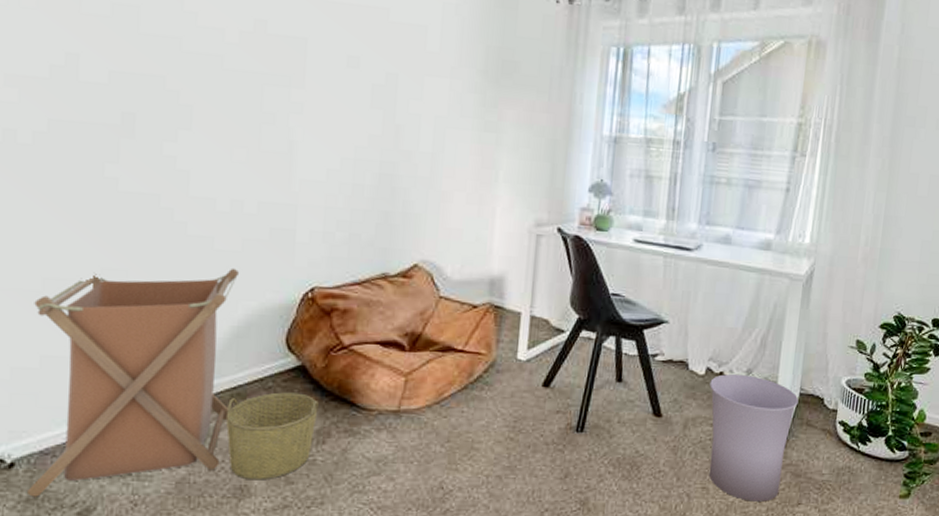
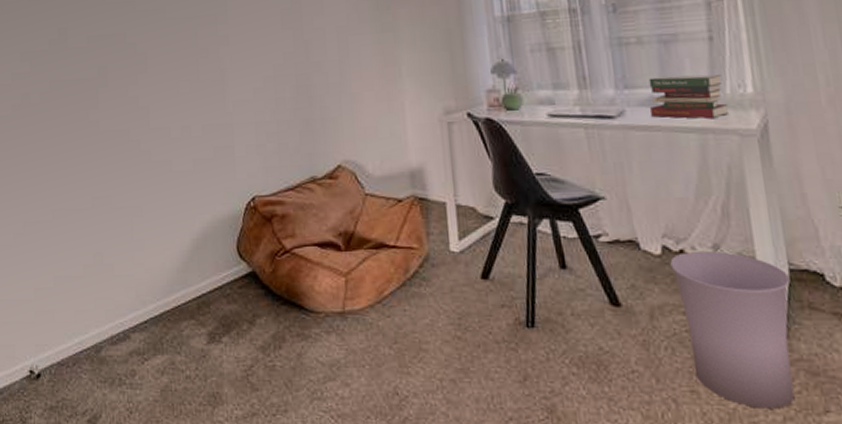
laundry basket: present [26,268,240,497] -> none [48,186,196,405]
basket: present [225,392,319,480] -> none [195,298,271,387]
books: none [724,217,788,262] -> present [648,74,729,120]

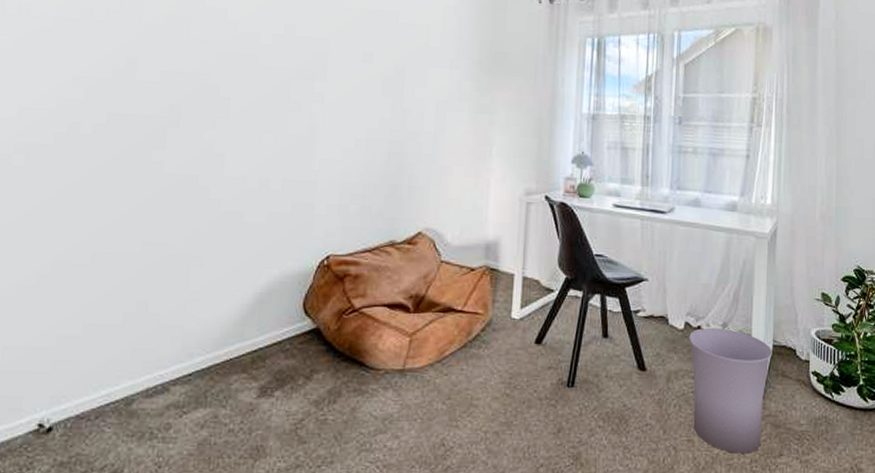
books: present [648,74,729,120] -> none [694,182,752,222]

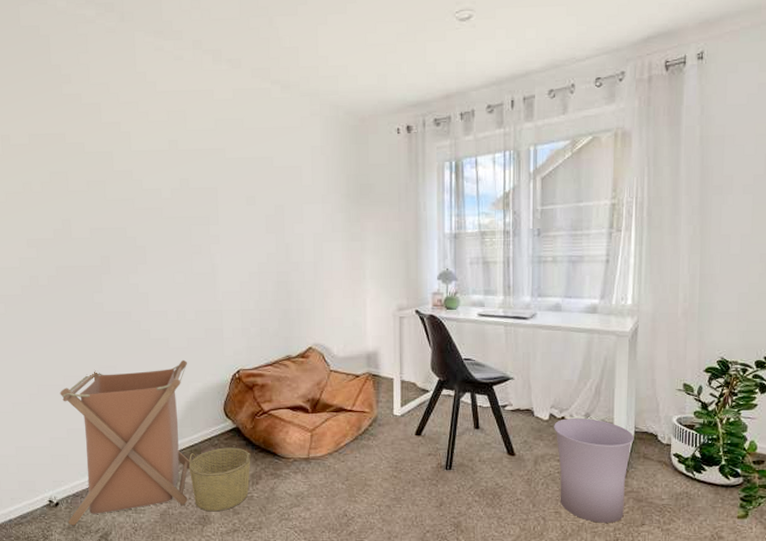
laundry basket: none [60,239,265,461] -> present [60,359,190,526]
basket: none [246,354,331,440] -> present [188,447,251,512]

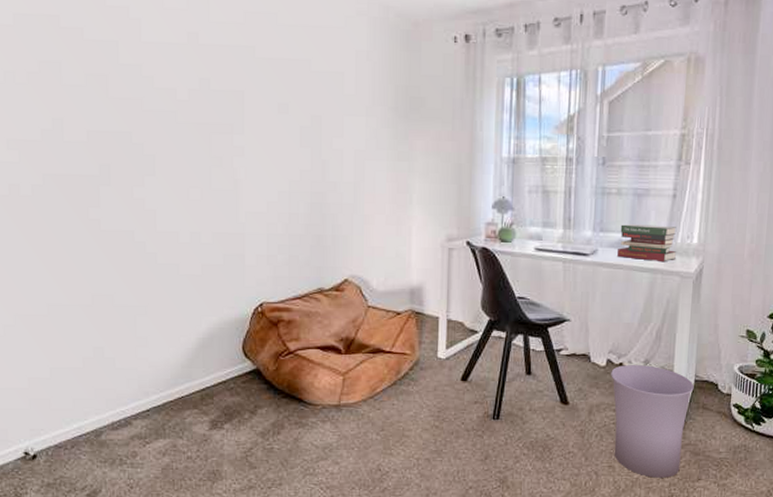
laundry basket: present [60,359,190,526] -> none [42,289,202,482]
basket: present [188,447,251,512] -> none [198,392,272,466]
books: none [555,288,612,323] -> present [617,223,677,263]

